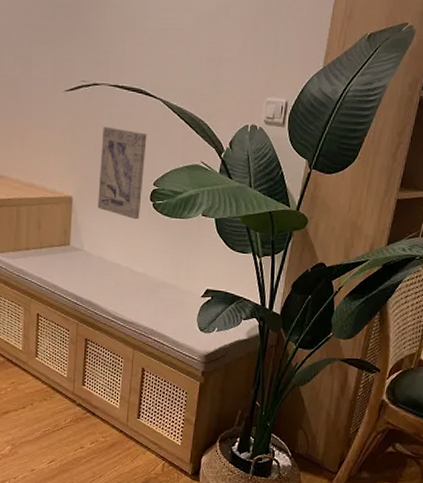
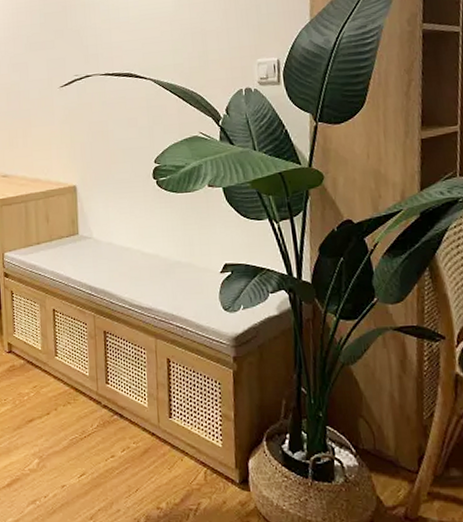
wall art: present [97,126,147,220] -> none [99,113,145,200]

